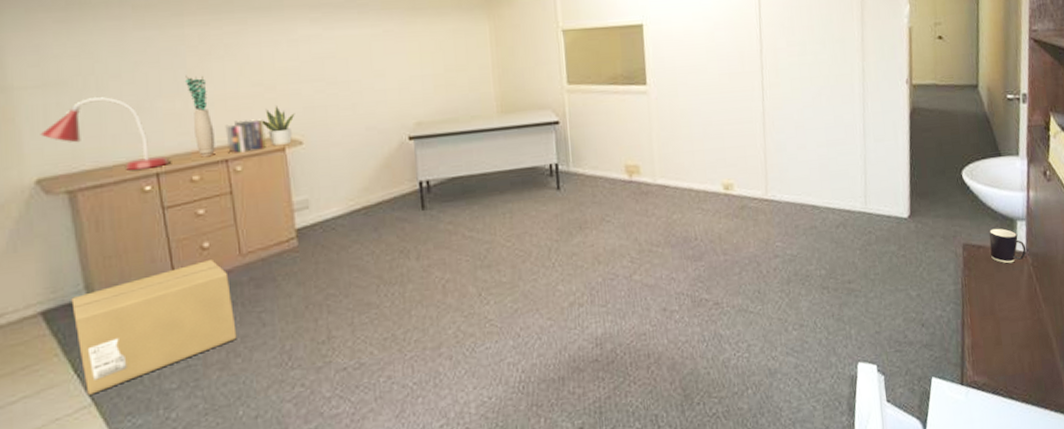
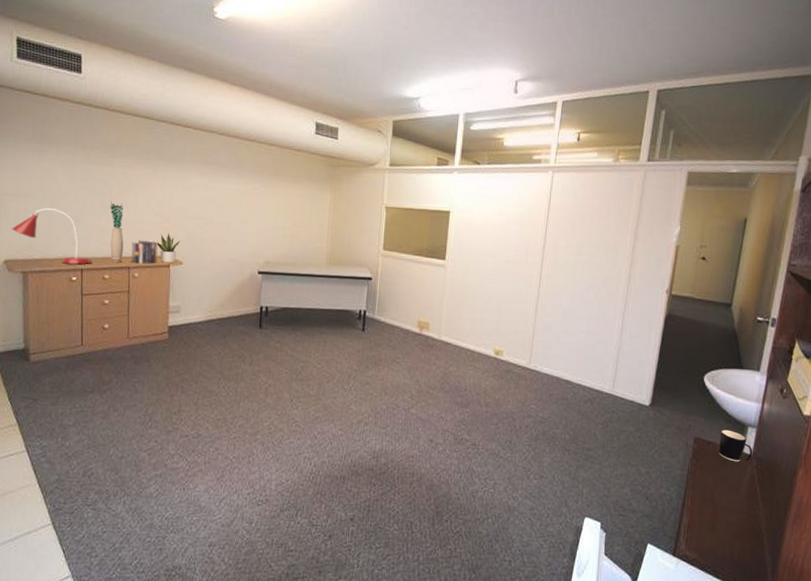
box: present [71,260,237,395] -> none [14,337,118,418]

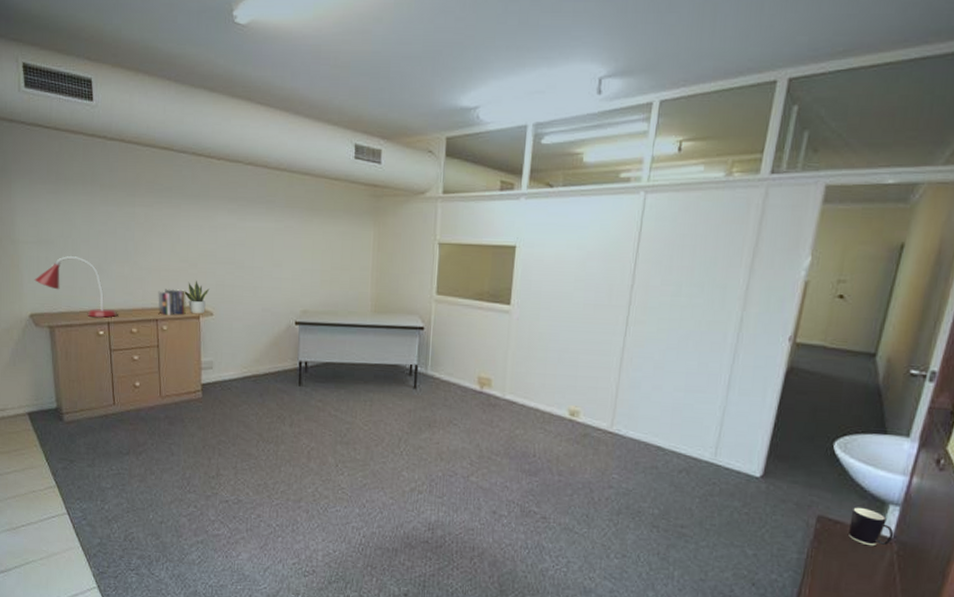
vase: present [109,201,124,263] -> none [132,246,150,315]

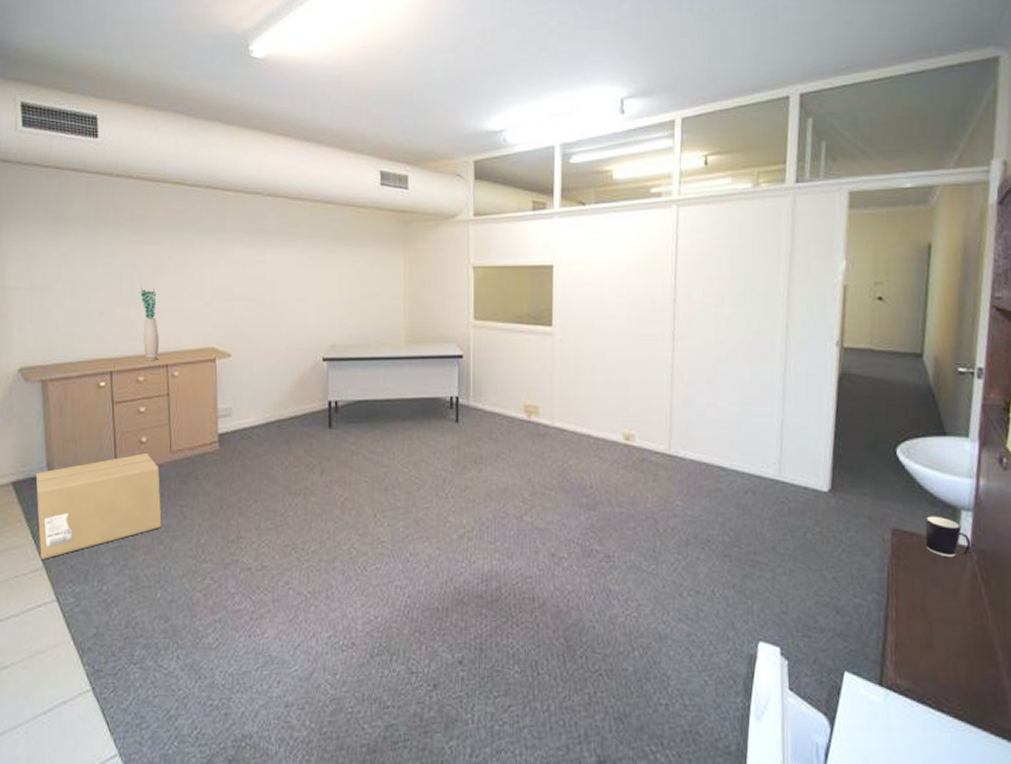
desk lamp: present [34,256,119,318] -> none [25,301,123,367]
box: none [47,396,153,480] -> present [35,453,162,560]
vase: none [132,246,150,315] -> present [139,287,159,361]
books: present [158,289,187,316] -> none [168,331,202,361]
potted plant: present [185,281,210,315] -> none [199,320,227,357]

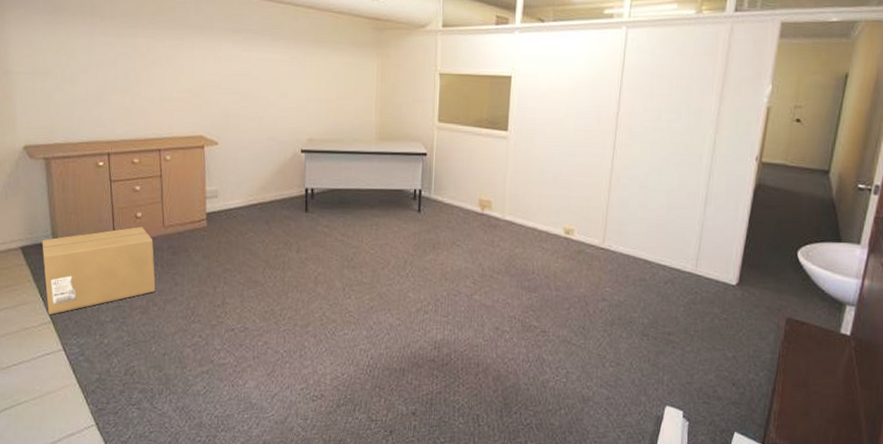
vase: present [139,287,159,361] -> none [133,77,153,145]
mug: present [925,516,971,558] -> none [813,308,851,344]

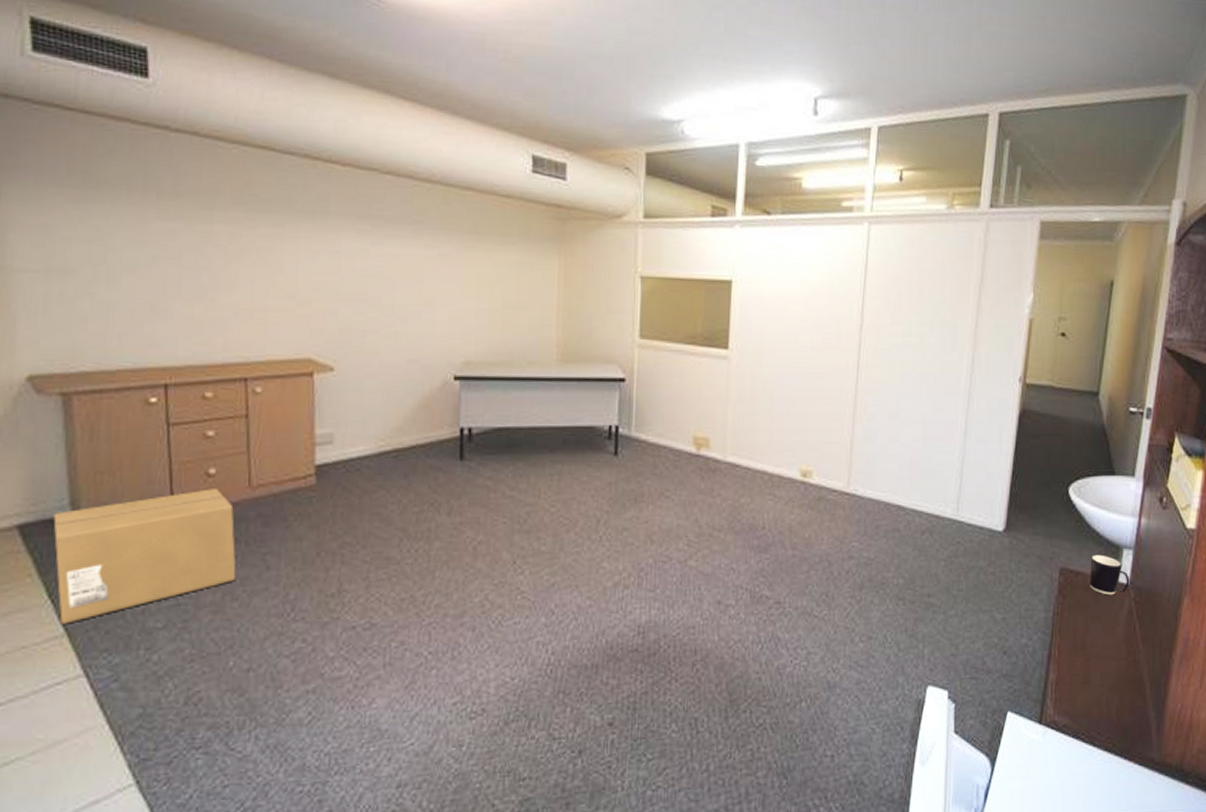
mug: none [813,308,851,344] -> present [1090,554,1130,595]

